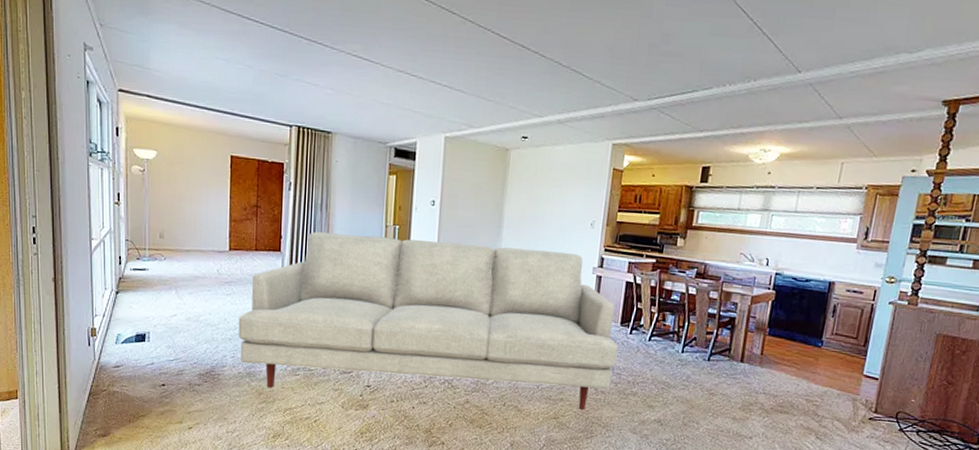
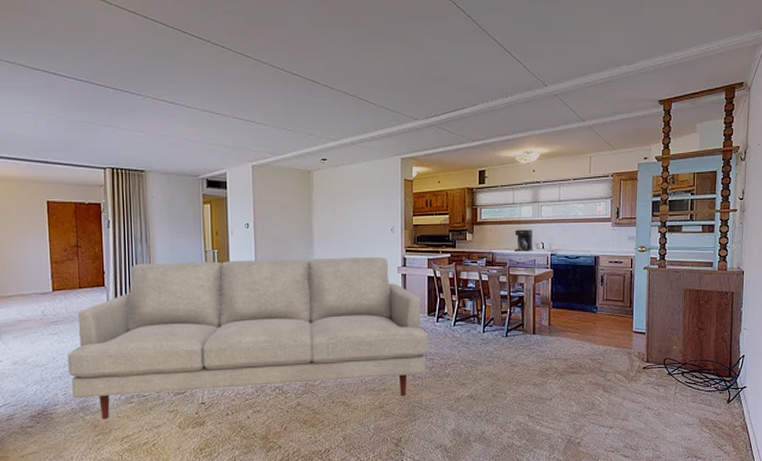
coffee maker: none [732,240,757,268] -> present [514,229,533,253]

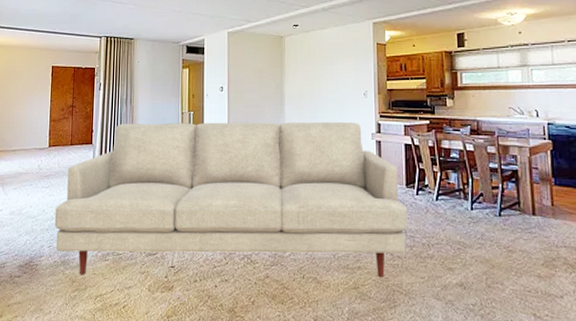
coffee maker: present [514,229,533,253] -> none [502,95,526,121]

